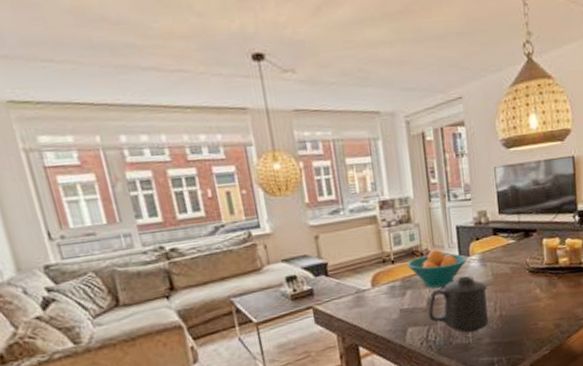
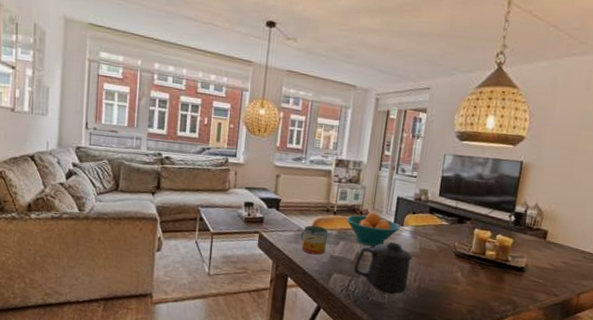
mug: none [360,280,393,315] -> present [300,225,329,255]

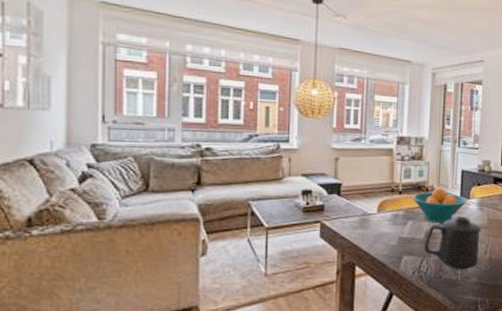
mug: present [300,225,329,255] -> none [365,207,395,239]

